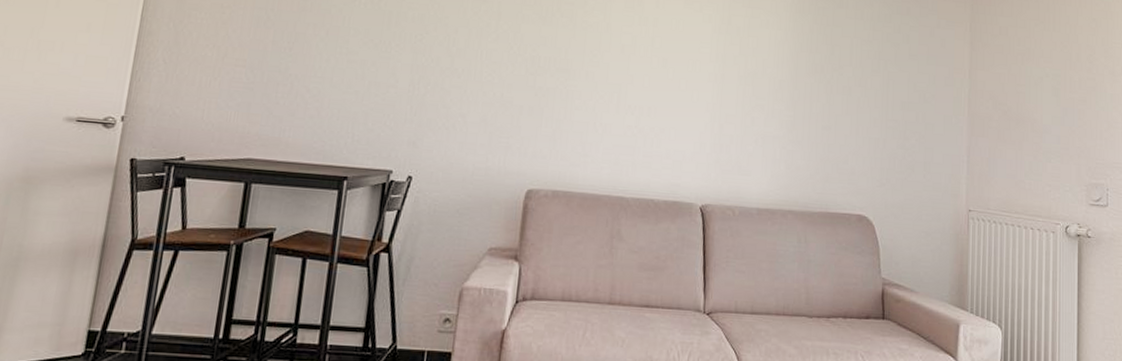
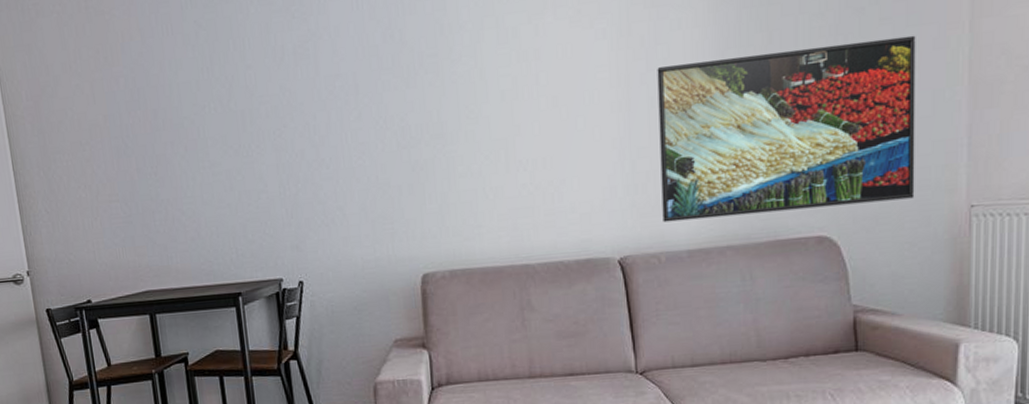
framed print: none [740,54,933,197] -> present [657,35,916,223]

